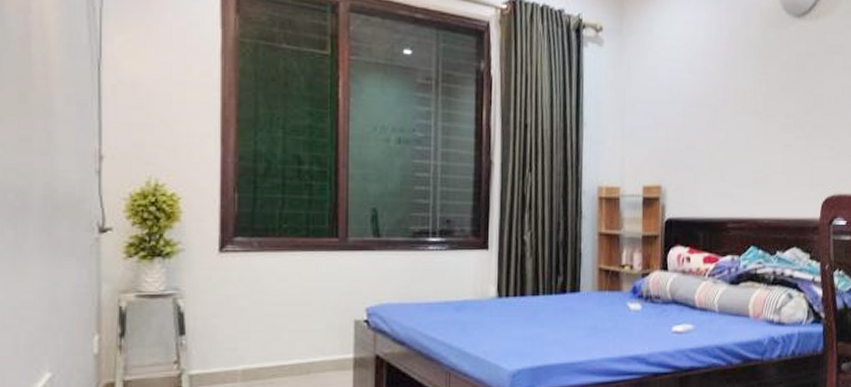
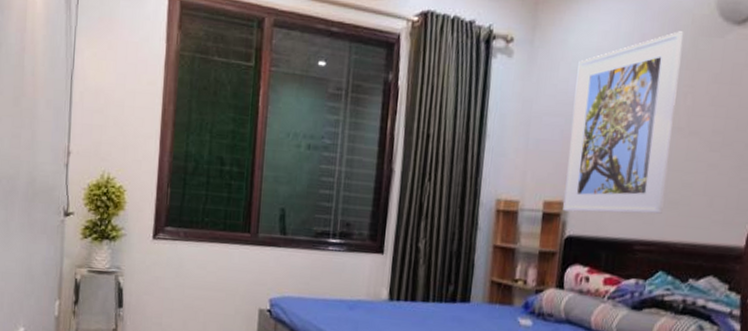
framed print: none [661,22,755,195] -> present [563,31,683,215]

